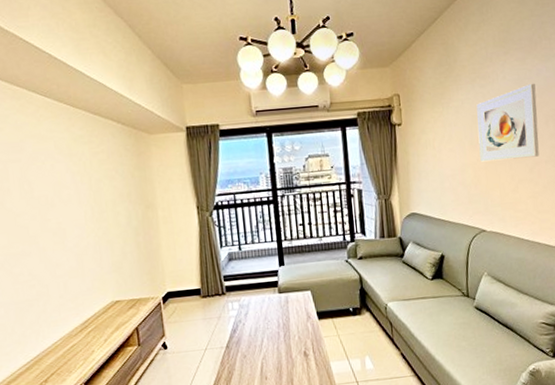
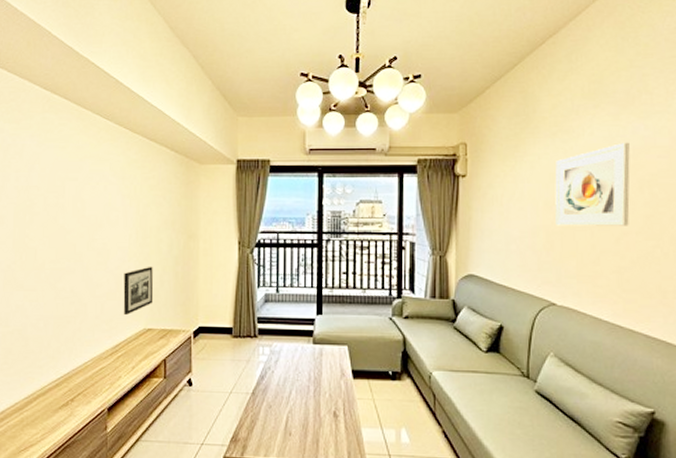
picture frame: none [83,239,118,291] -> present [123,266,154,316]

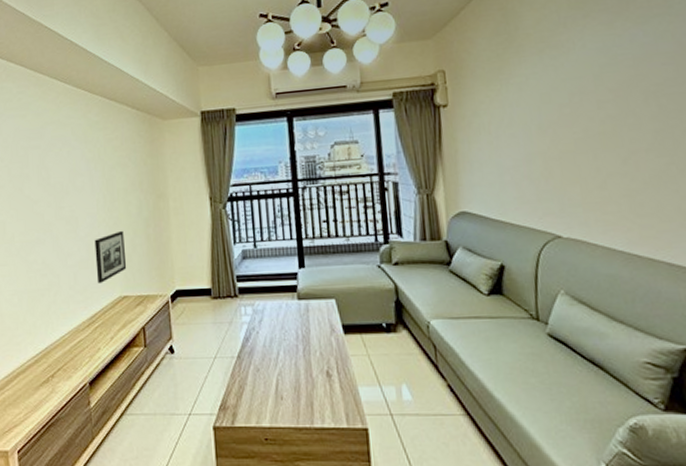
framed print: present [555,142,630,226] -> none [546,51,637,151]

